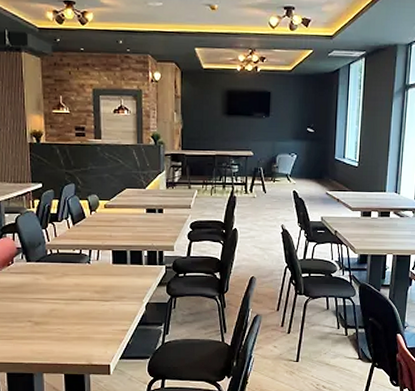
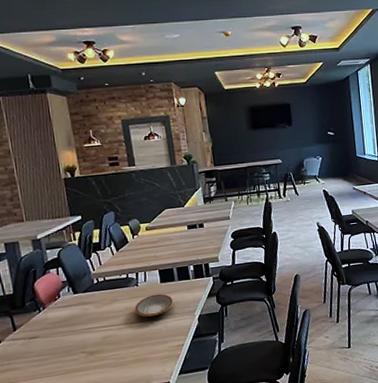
plate: none [84,274,123,296] -> present [135,293,174,317]

